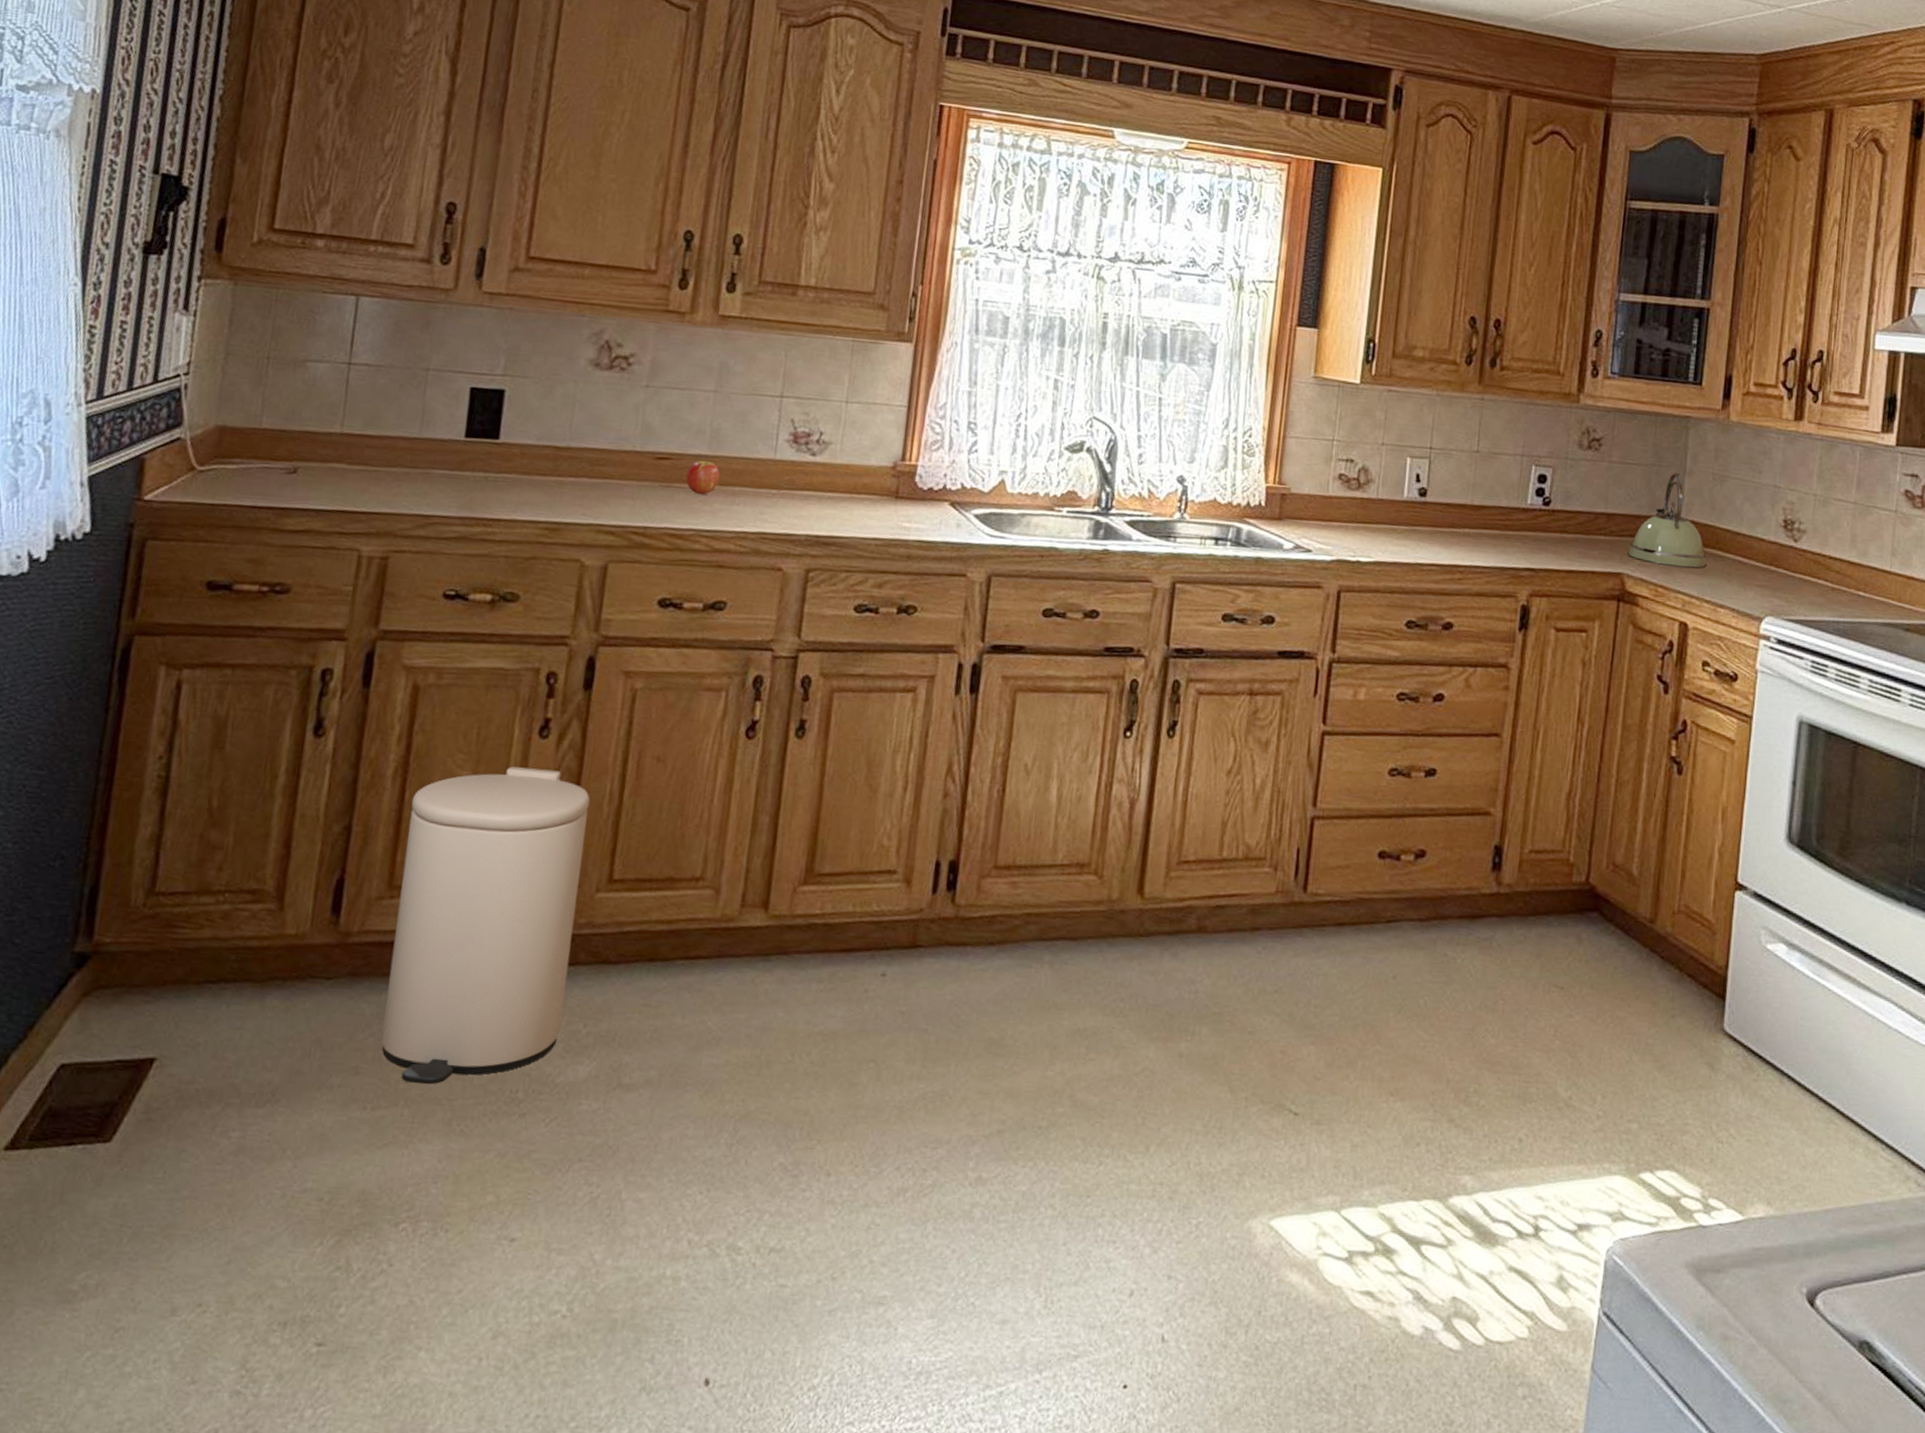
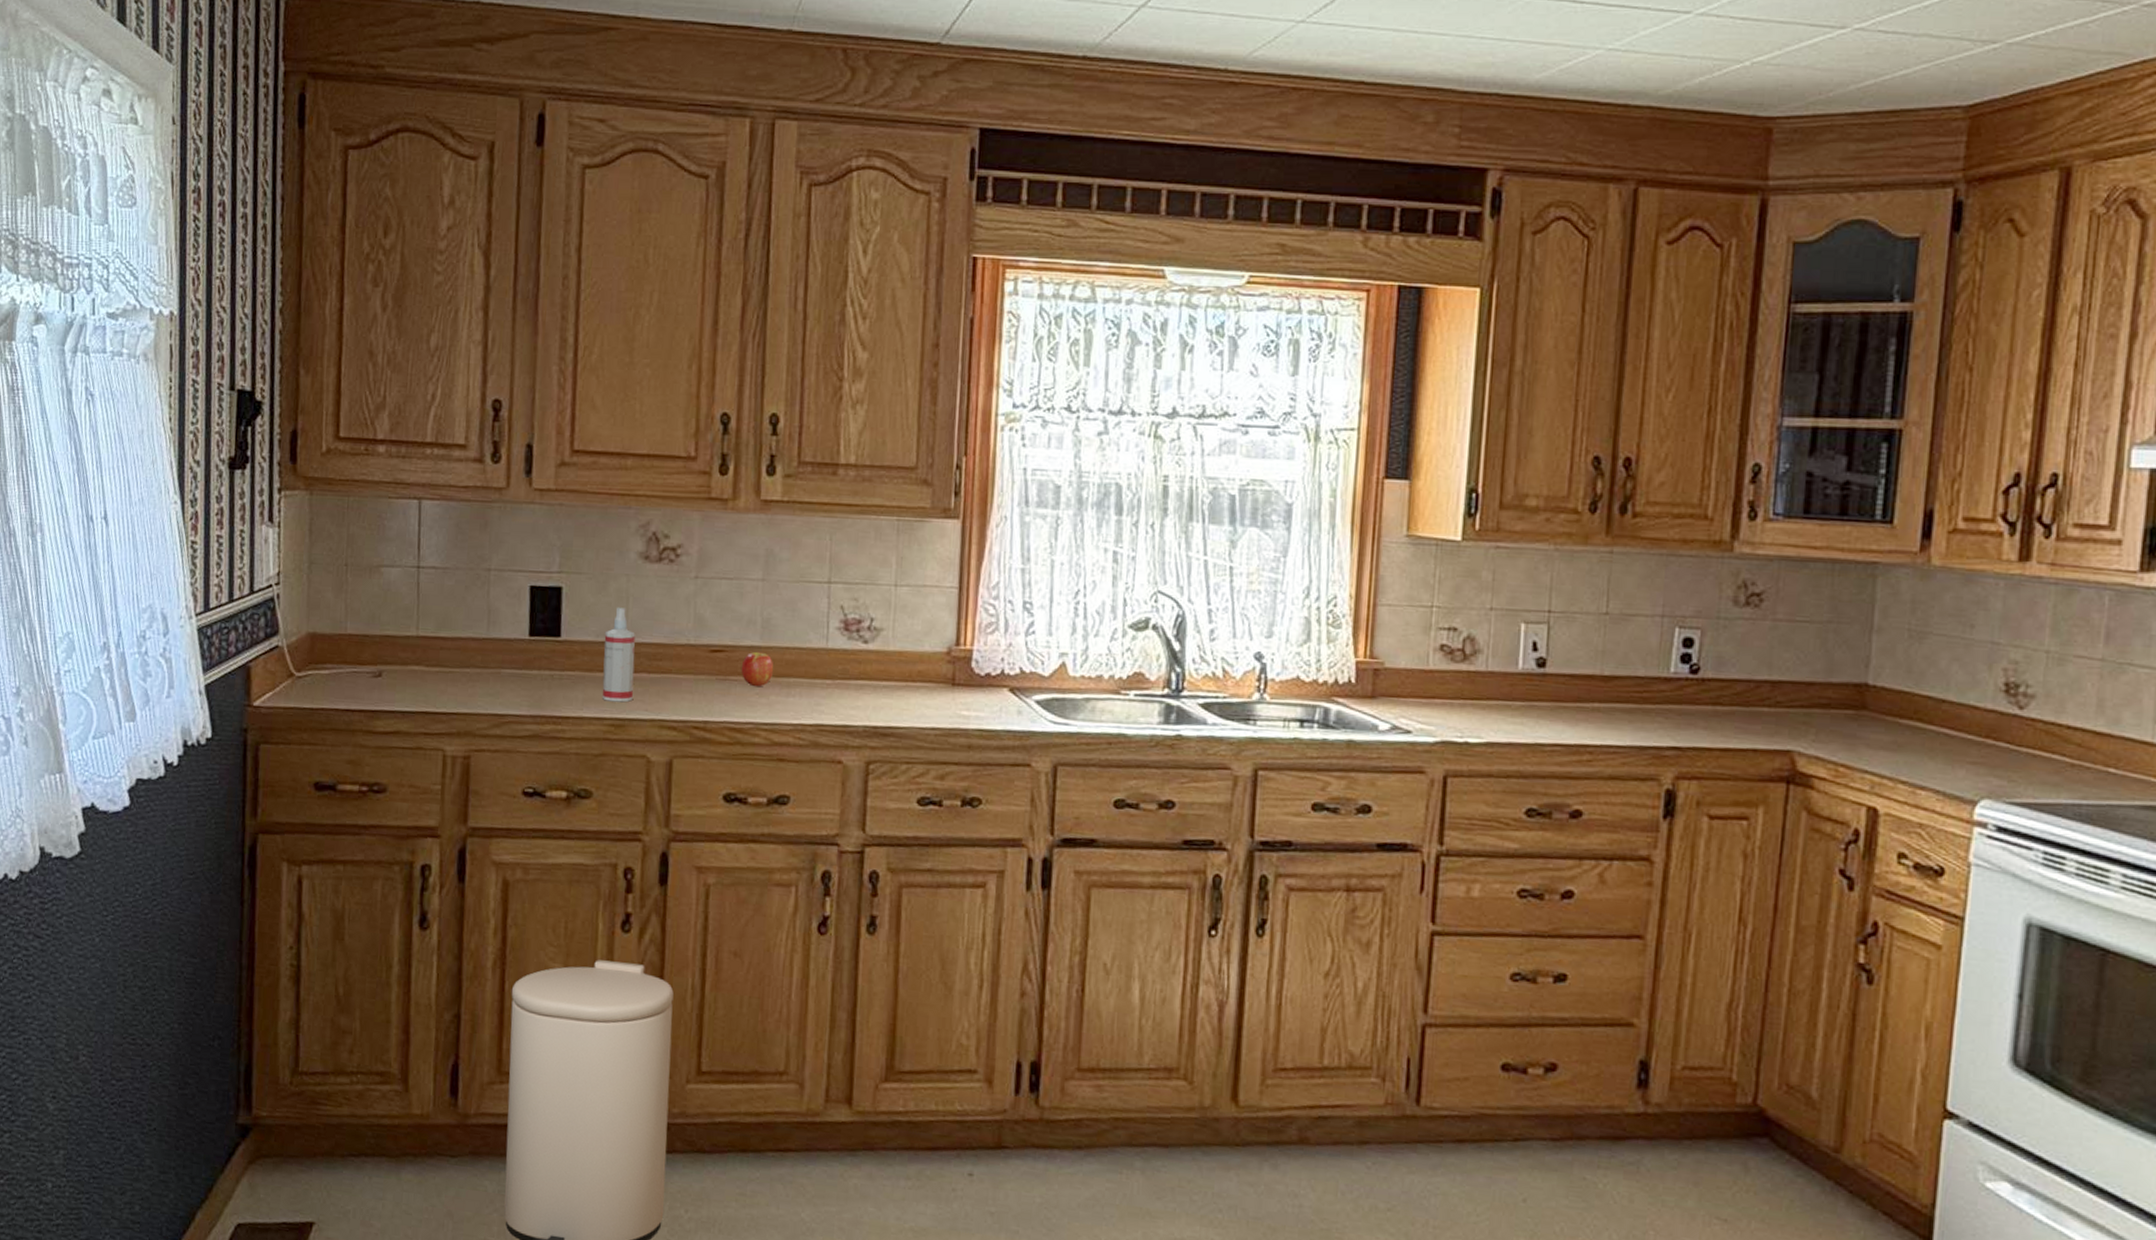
spray bottle: none [538,412,579,507] -> present [602,607,635,703]
kettle: present [1627,473,1707,569] -> none [1799,630,1902,745]

